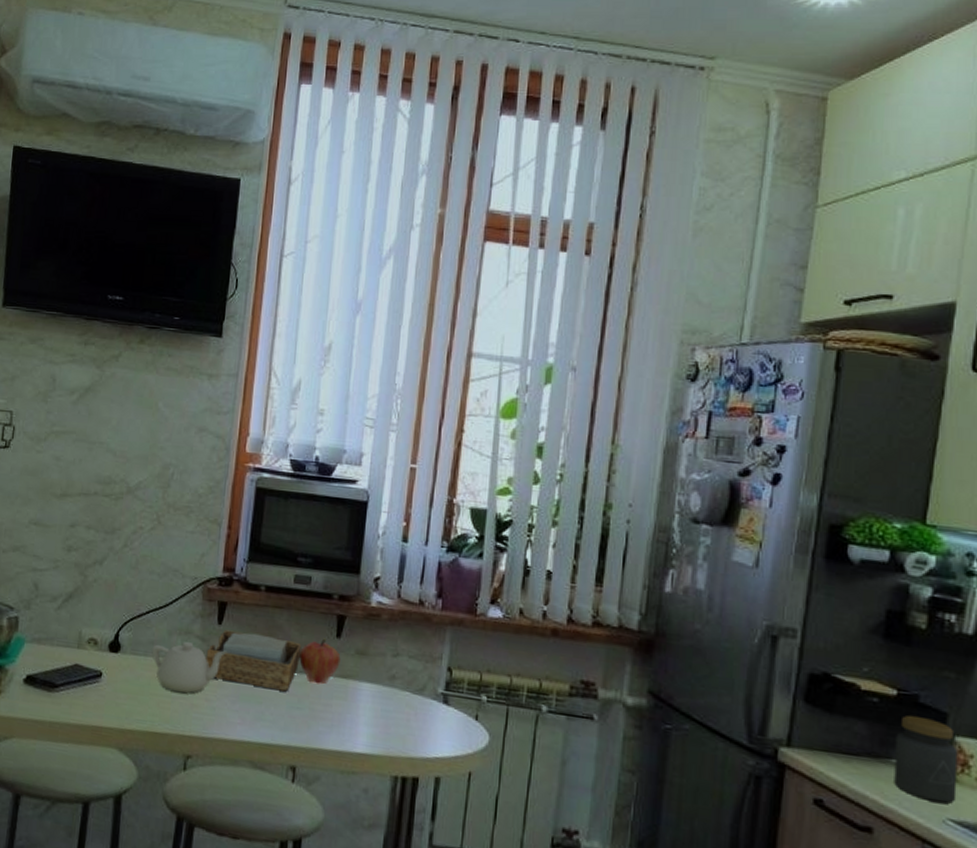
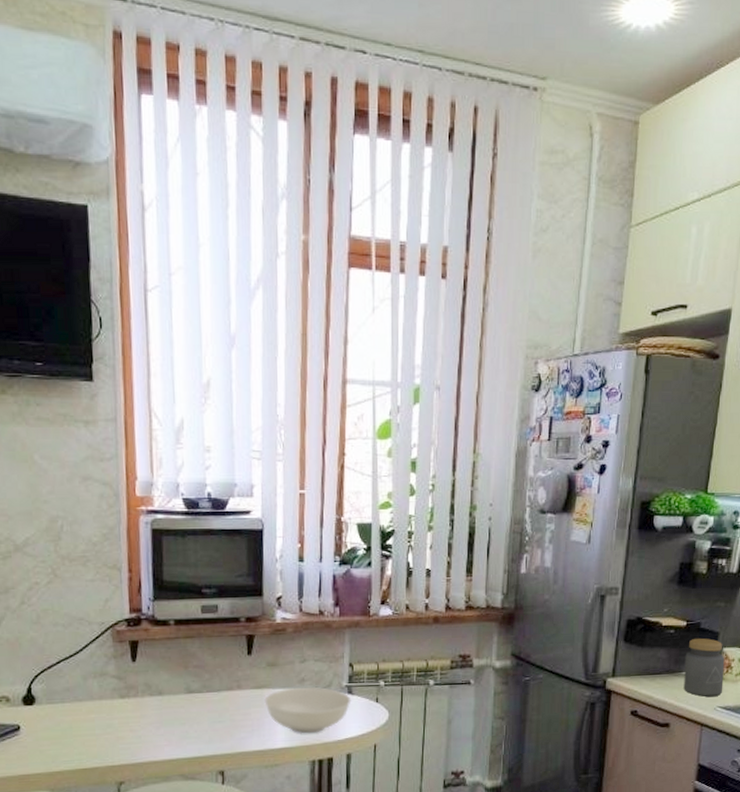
teapot: present [152,642,226,693] -> none [68,683,144,730]
napkin holder: present [206,629,302,692] -> none [124,664,217,711]
fruit: present [299,638,341,684] -> none [215,657,254,698]
bowl: none [348,683,447,744] -> present [264,686,351,734]

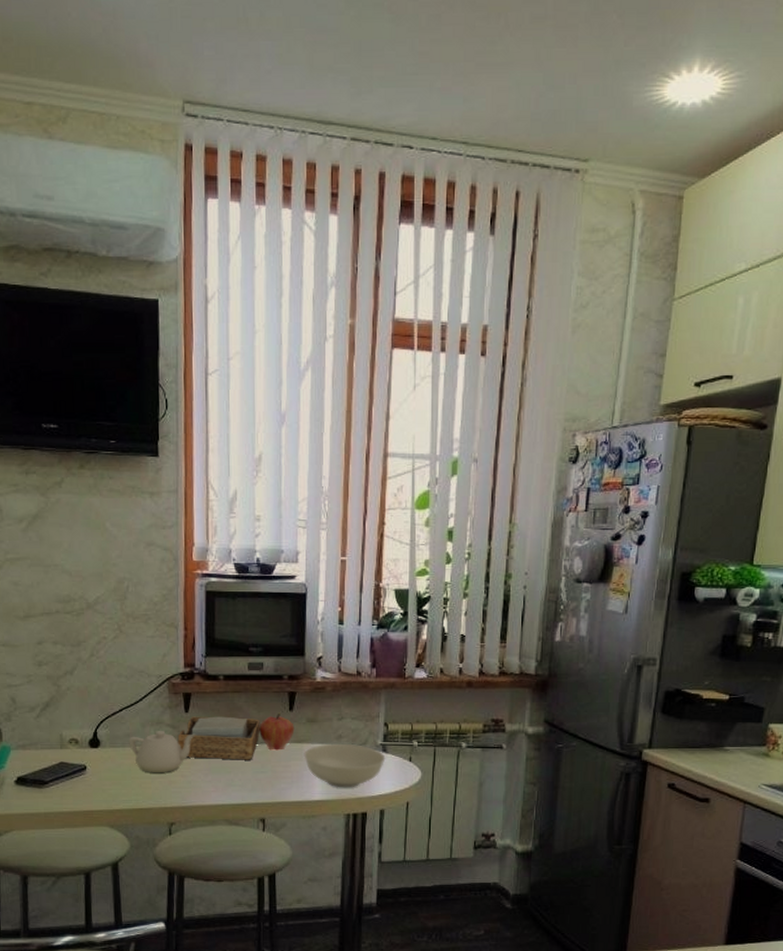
teapot: none [68,683,144,730] -> present [129,731,195,773]
napkin holder: none [124,664,217,711] -> present [177,716,260,760]
fruit: none [215,657,254,698] -> present [259,712,295,751]
jar: present [683,638,725,697] -> none [725,712,771,774]

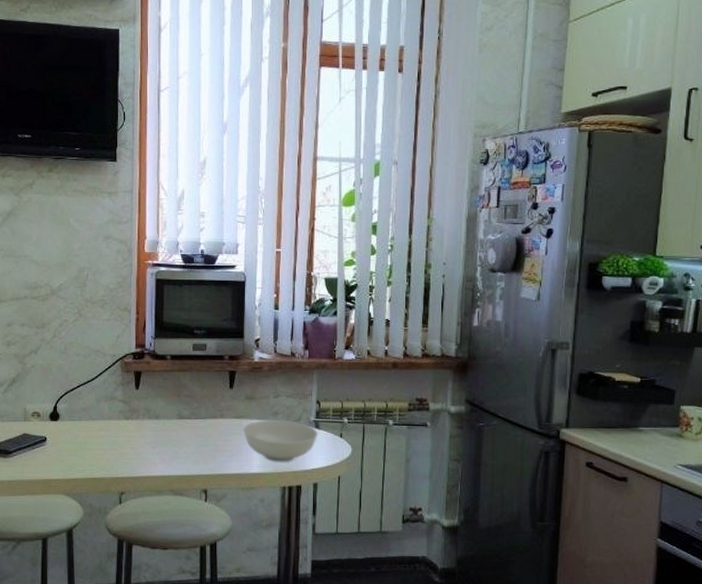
teapot: present [129,731,195,773] -> none [85,406,144,446]
napkin holder: present [177,716,260,760] -> none [129,393,203,434]
fruit: present [259,712,295,751] -> none [202,390,234,425]

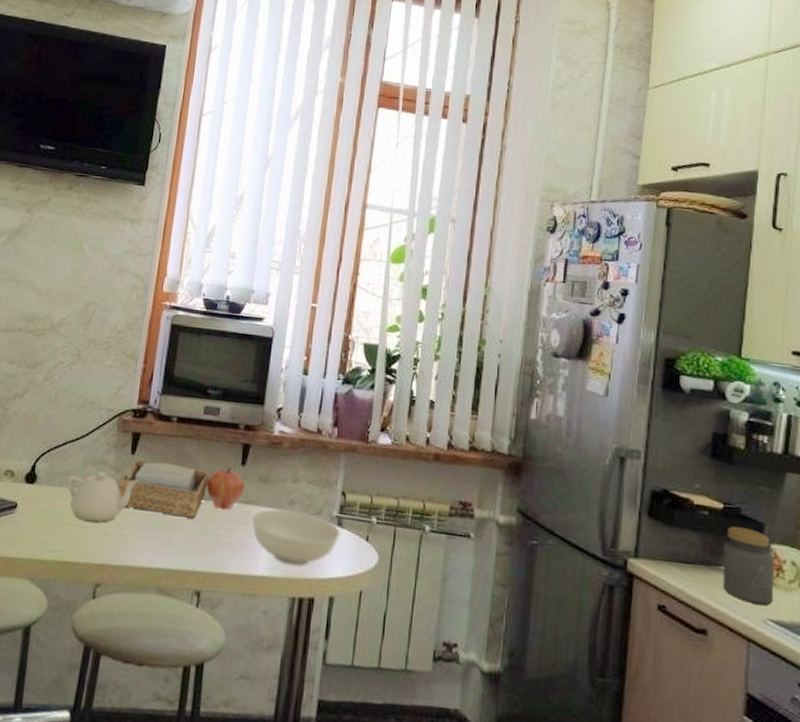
teapot: none [85,406,144,446] -> present [66,472,138,522]
napkin holder: none [129,393,203,434] -> present [118,459,209,518]
fruit: none [202,390,234,425] -> present [206,466,245,510]
jar: none [640,394,683,455] -> present [723,525,774,606]

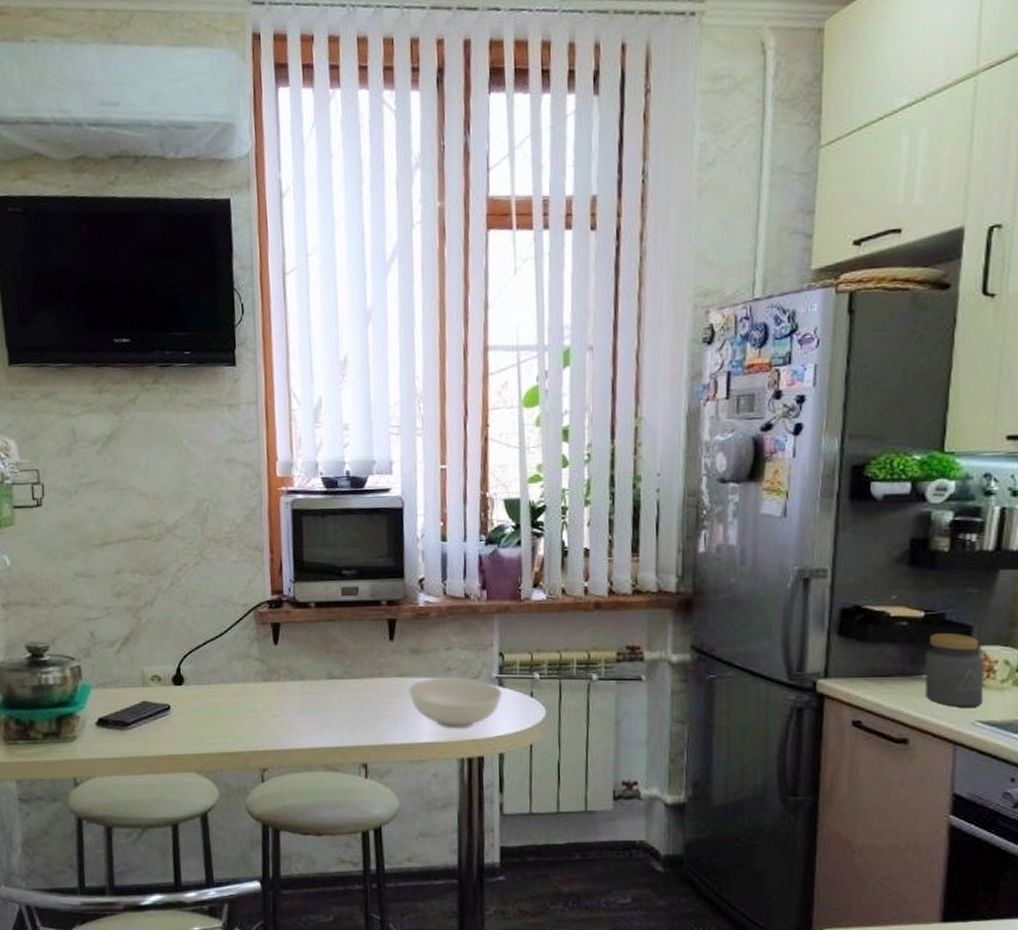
teapot: present [66,472,138,522] -> none [214,666,286,713]
napkin holder: present [118,459,209,518] -> none [267,648,358,698]
fruit: present [206,466,245,510] -> none [356,643,397,686]

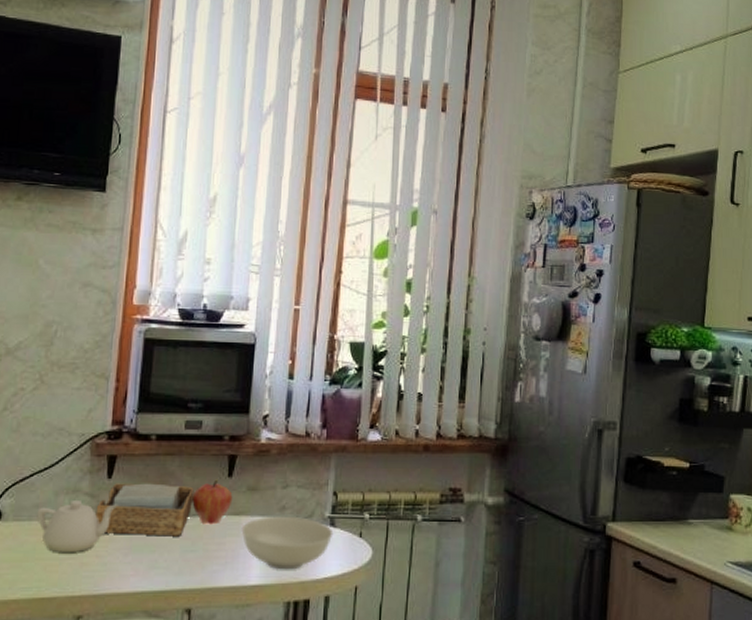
teapot: none [214,666,286,713] -> present [36,501,117,553]
napkin holder: none [267,648,358,698] -> present [95,483,194,537]
fruit: none [356,643,397,686] -> present [192,479,233,525]
jar: present [925,632,984,709] -> none [690,482,733,550]

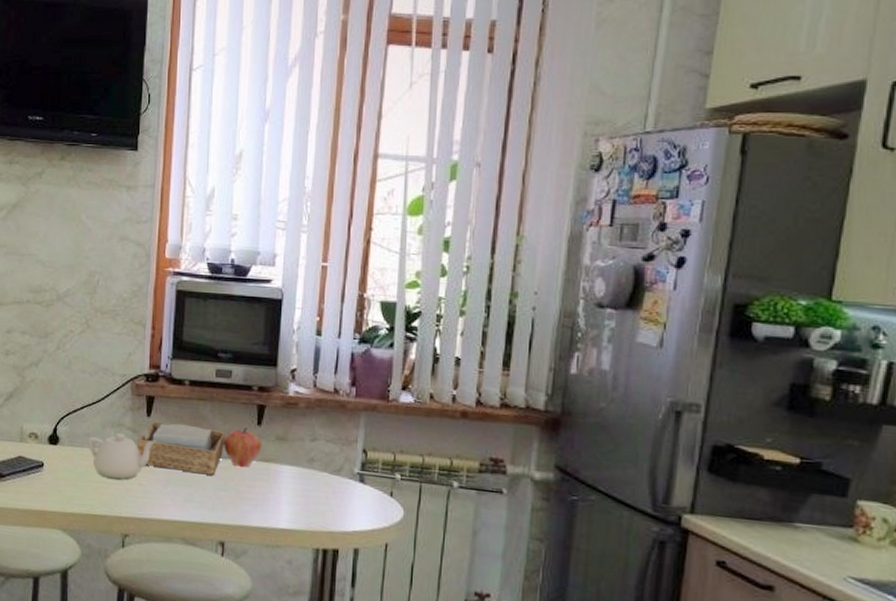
bowl: present [241,516,334,570] -> none [270,465,363,519]

